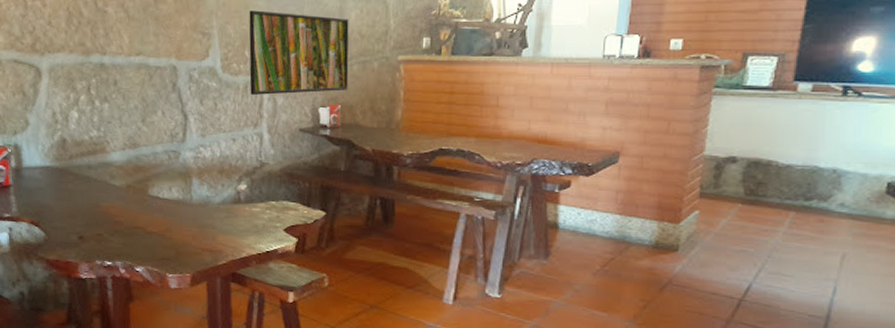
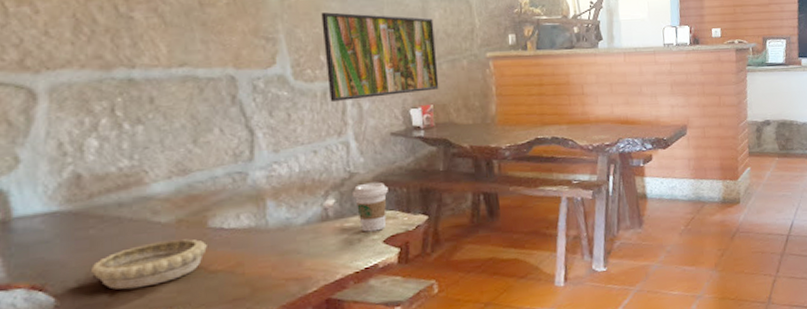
decorative bowl: none [68,201,146,236] -> present [92,239,207,290]
coffee cup: none [261,173,292,219] -> present [351,182,388,232]

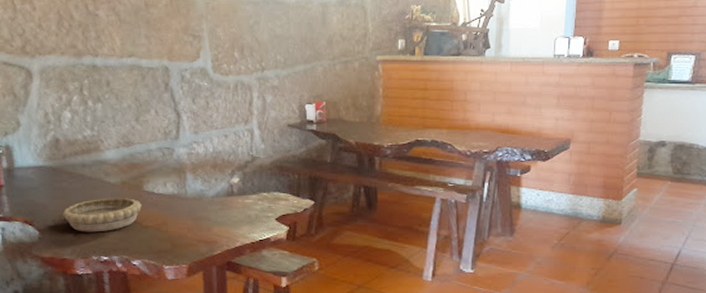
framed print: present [321,12,439,101] -> none [237,14,332,93]
coffee cup: present [351,182,388,232] -> none [253,167,282,209]

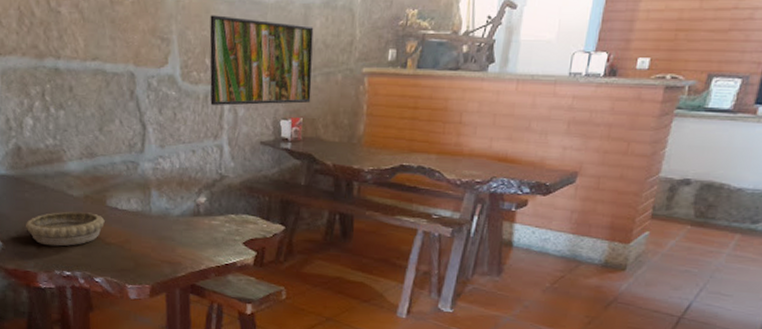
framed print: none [237,14,332,93] -> present [209,15,314,106]

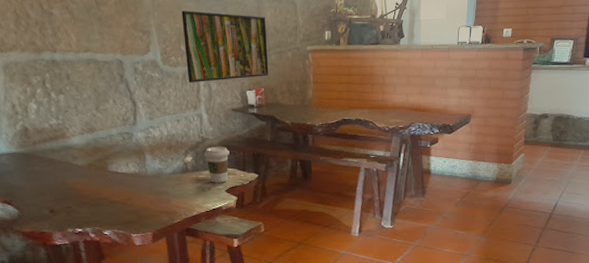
decorative bowl: present [26,211,105,246] -> none [38,178,108,209]
coffee cup: none [220,186,252,233] -> present [204,146,230,183]

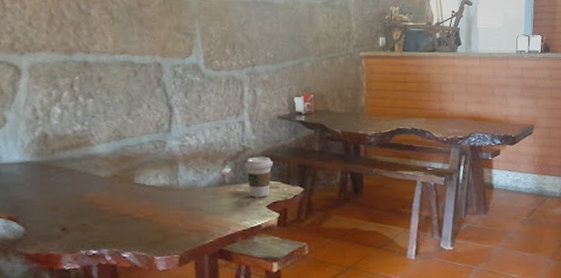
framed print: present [182,11,269,82] -> none [229,14,319,87]

